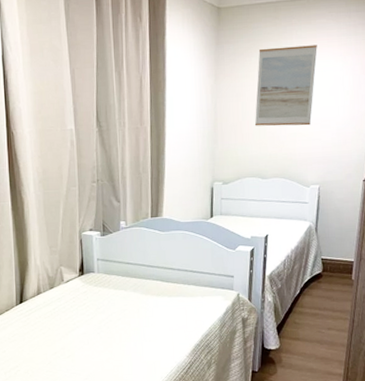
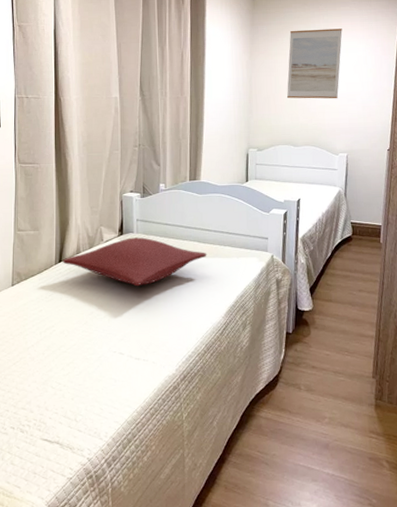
pillow: none [23,277,171,327] -> present [62,237,207,287]

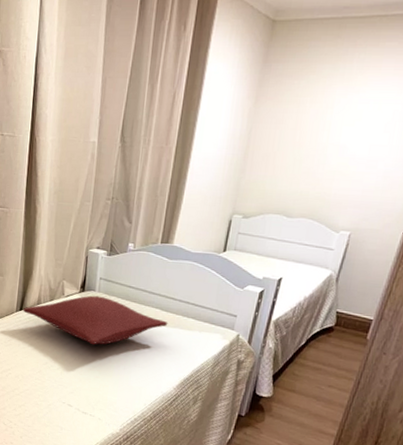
wall art: present [286,28,343,99] -> none [289,71,381,164]

